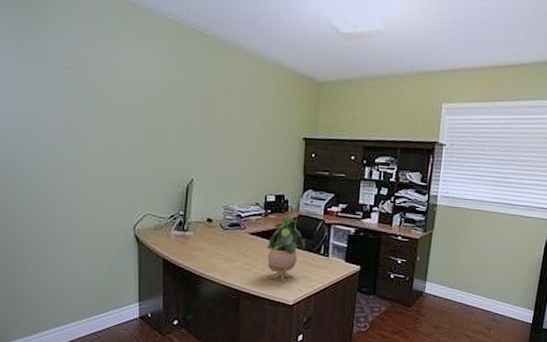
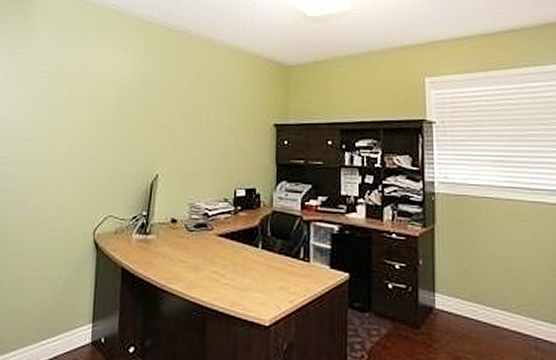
potted plant: present [267,217,306,283] -> none [237,214,282,296]

